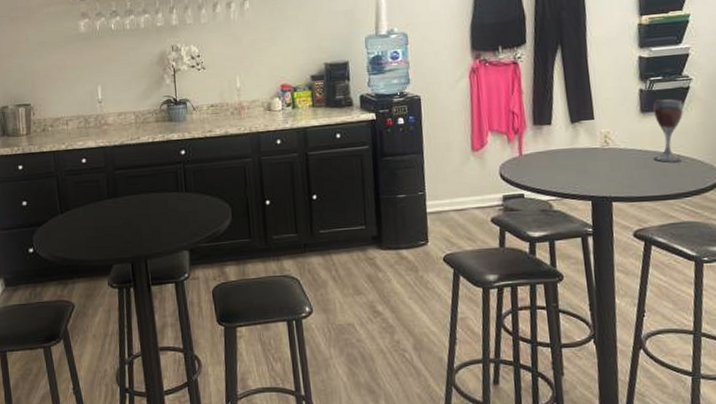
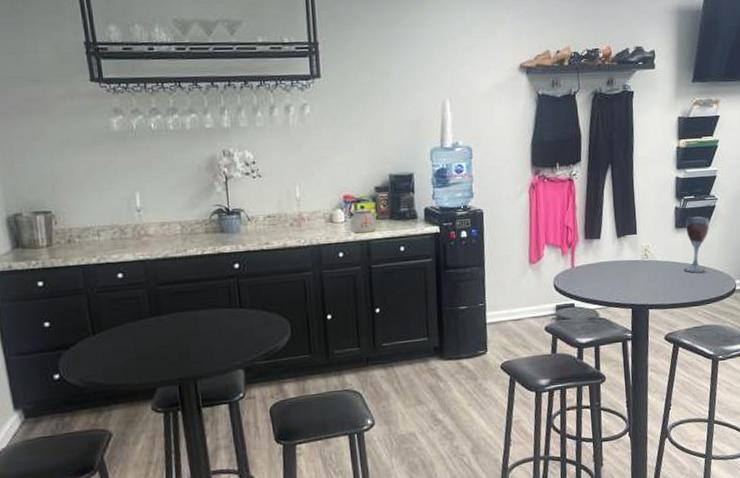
kettle: none [285,87,315,121] -> present [347,198,378,233]

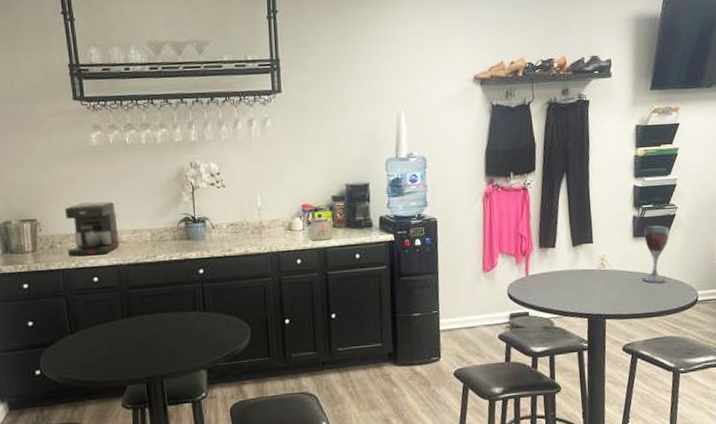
coffee maker: none [83,192,147,251] -> present [64,201,120,256]

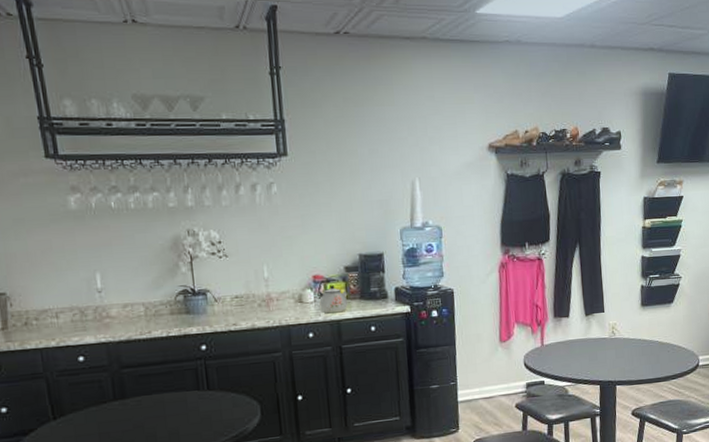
coffee maker: present [64,201,120,256] -> none [40,272,109,334]
cup: present [643,224,670,283] -> none [650,294,674,350]

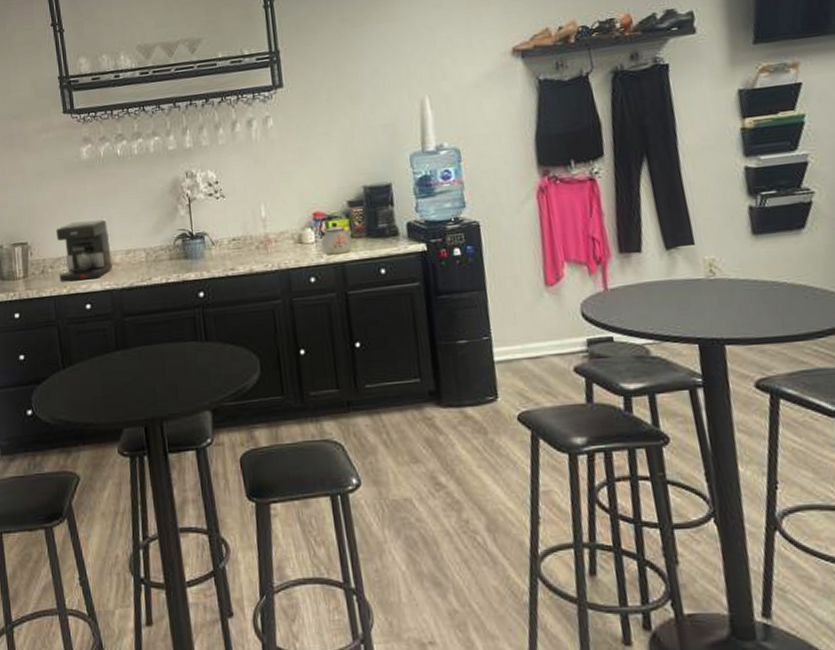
coffee maker: none [40,272,109,334] -> present [55,219,113,281]

